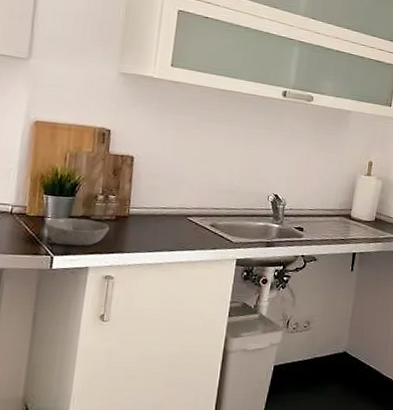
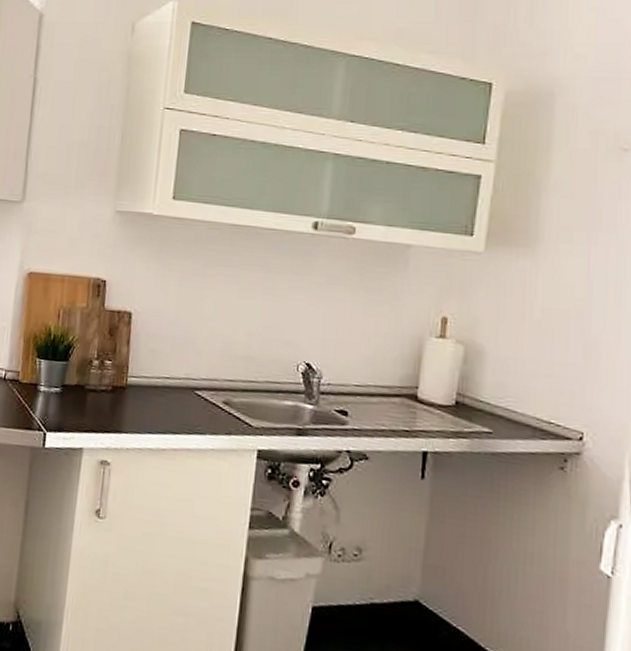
bowl: present [45,217,110,246] -> none [38,385,106,422]

